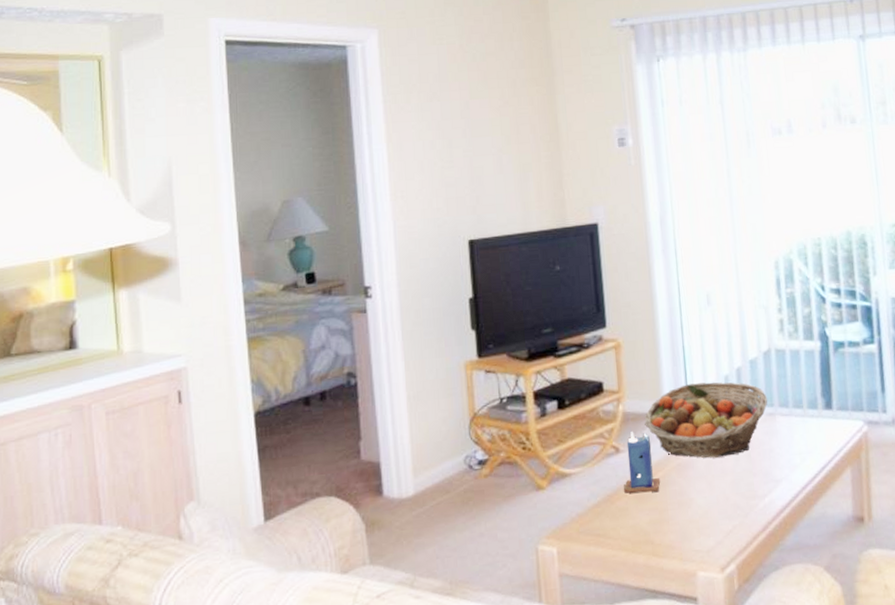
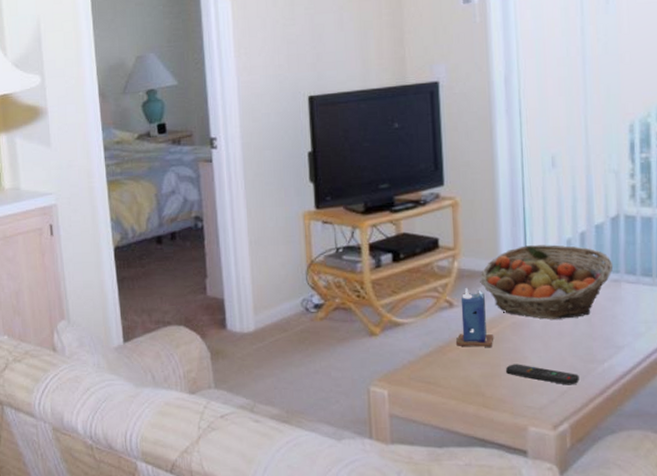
remote control: none [673,506,743,525] -> present [506,364,579,385]

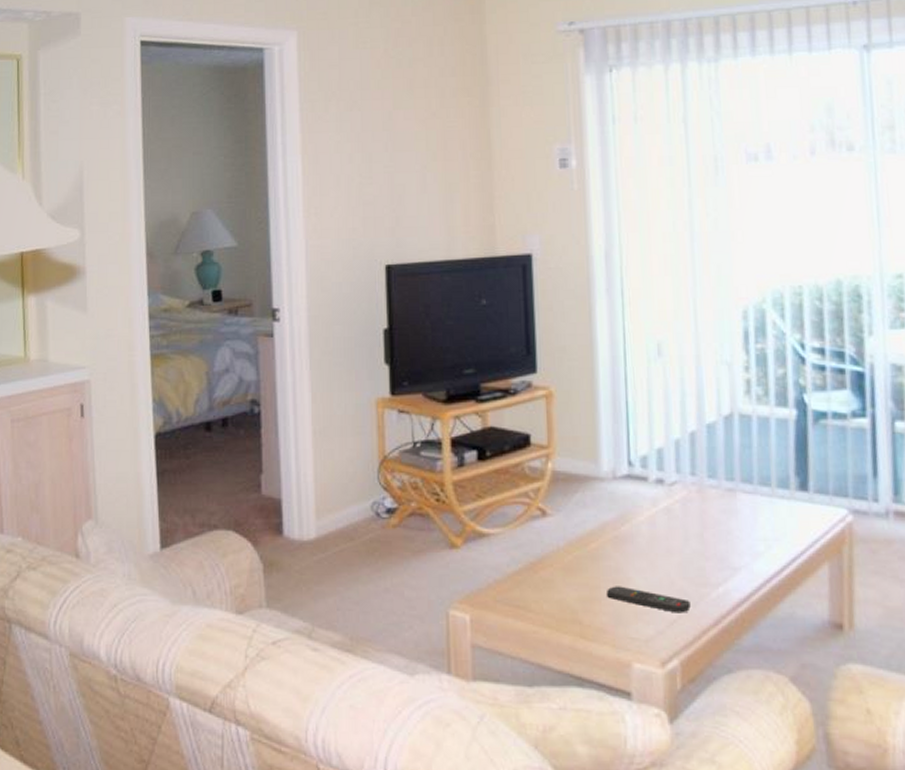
candle: present [456,288,494,347] -> none [550,494,593,565]
fruit basket: present [479,244,614,320] -> none [577,445,728,534]

